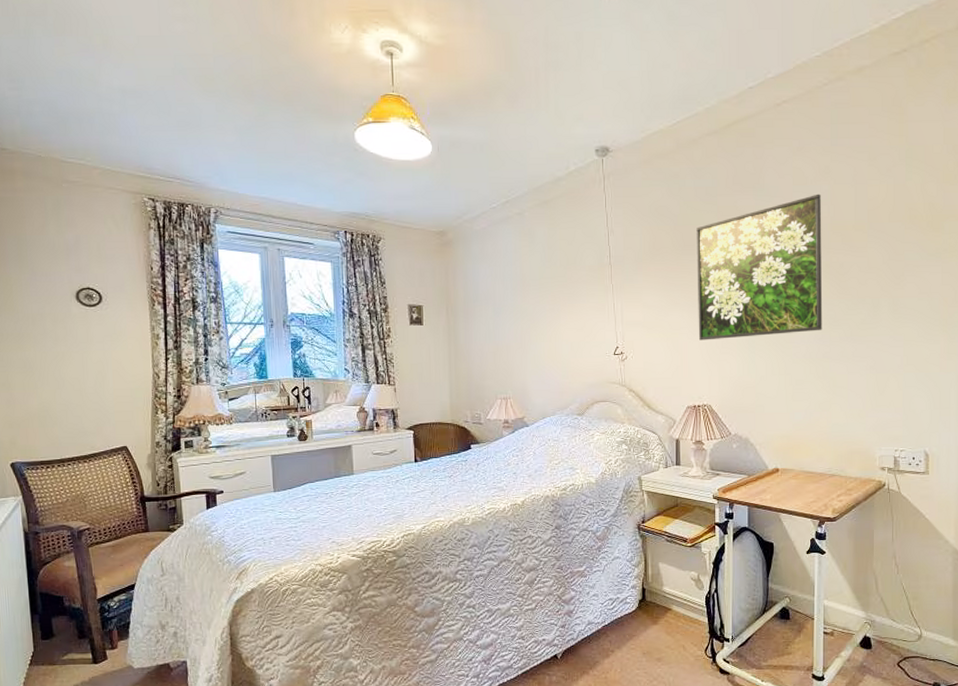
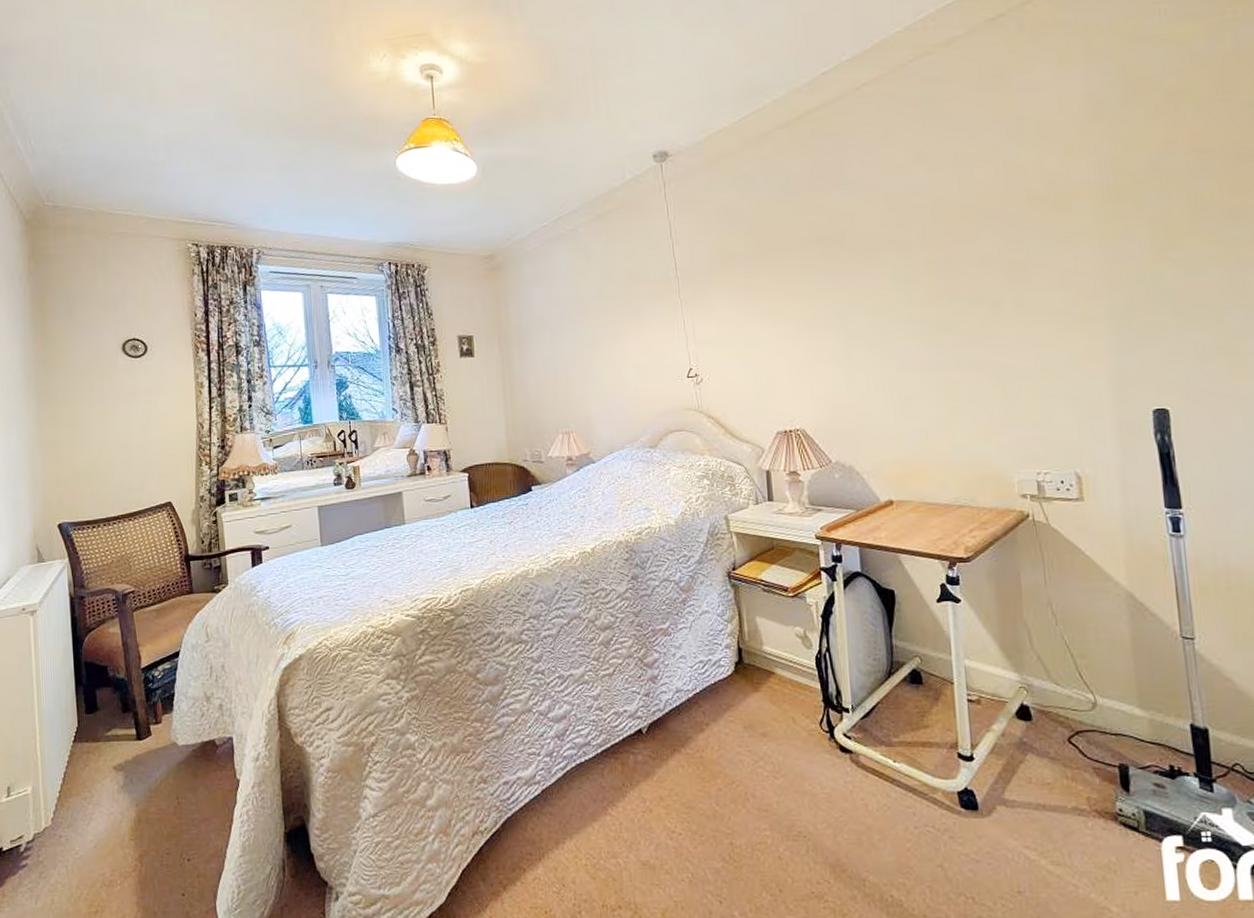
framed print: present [696,193,823,341] -> none [773,181,933,356]

